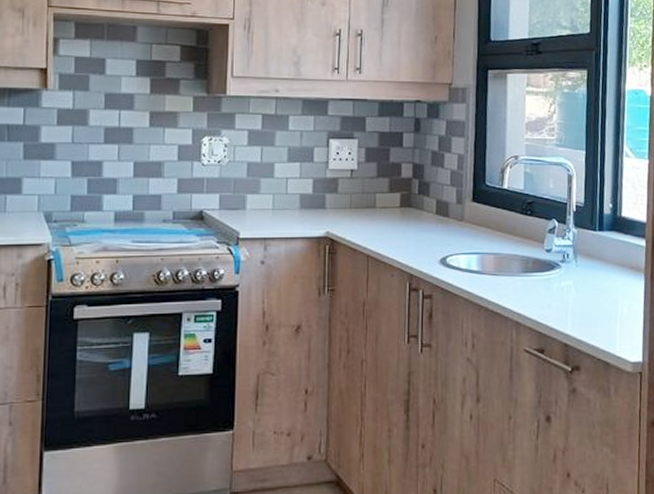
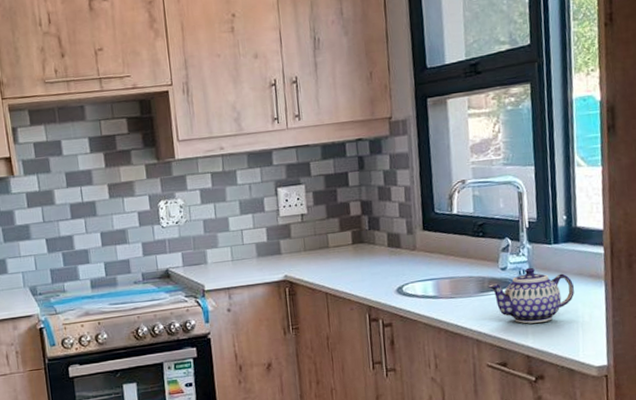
teapot: none [531,252,615,310] -> present [488,267,574,324]

